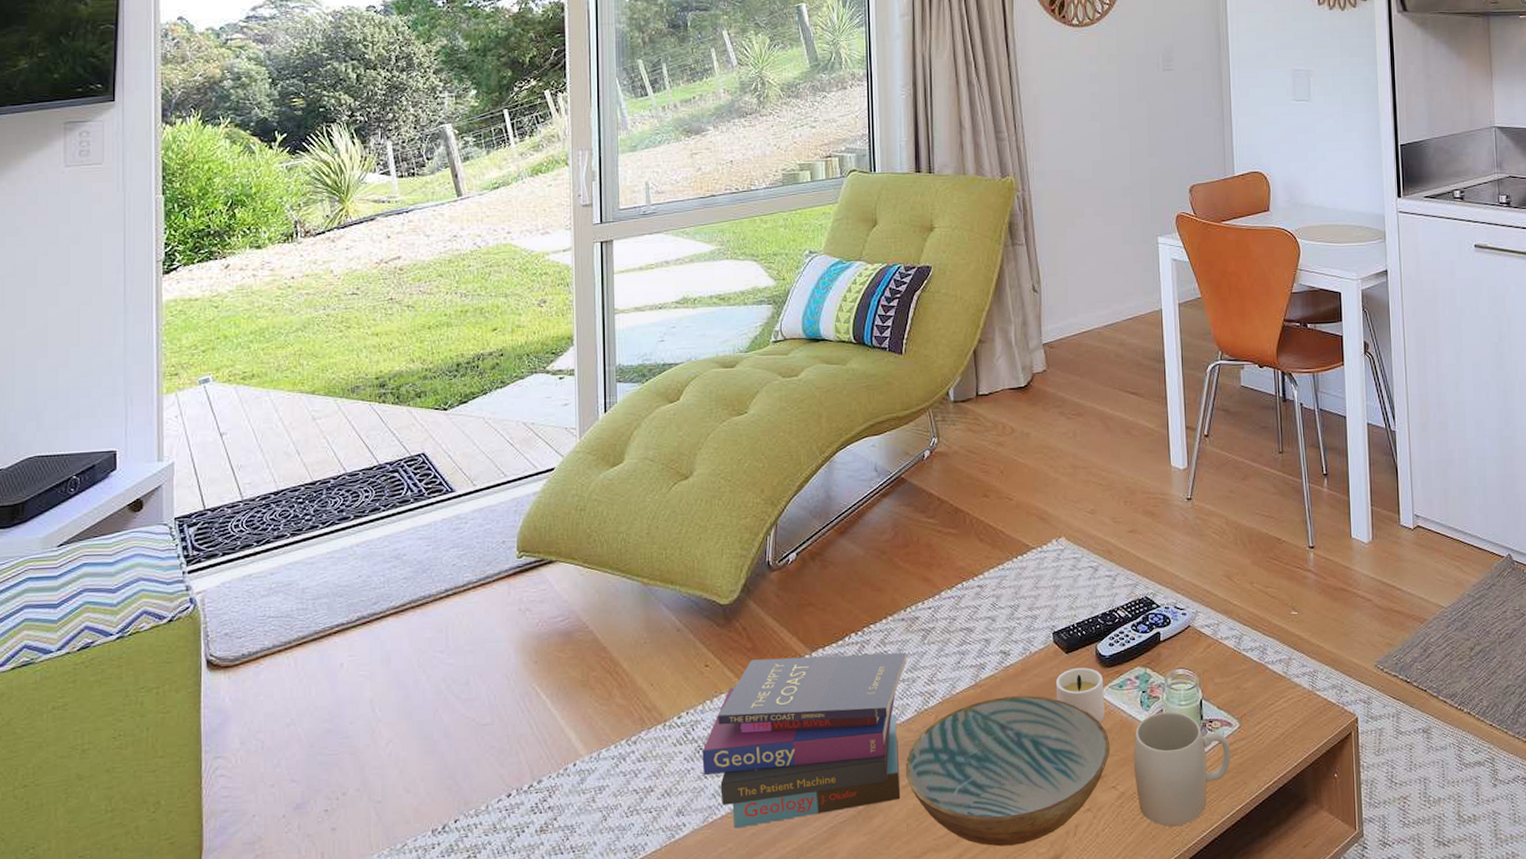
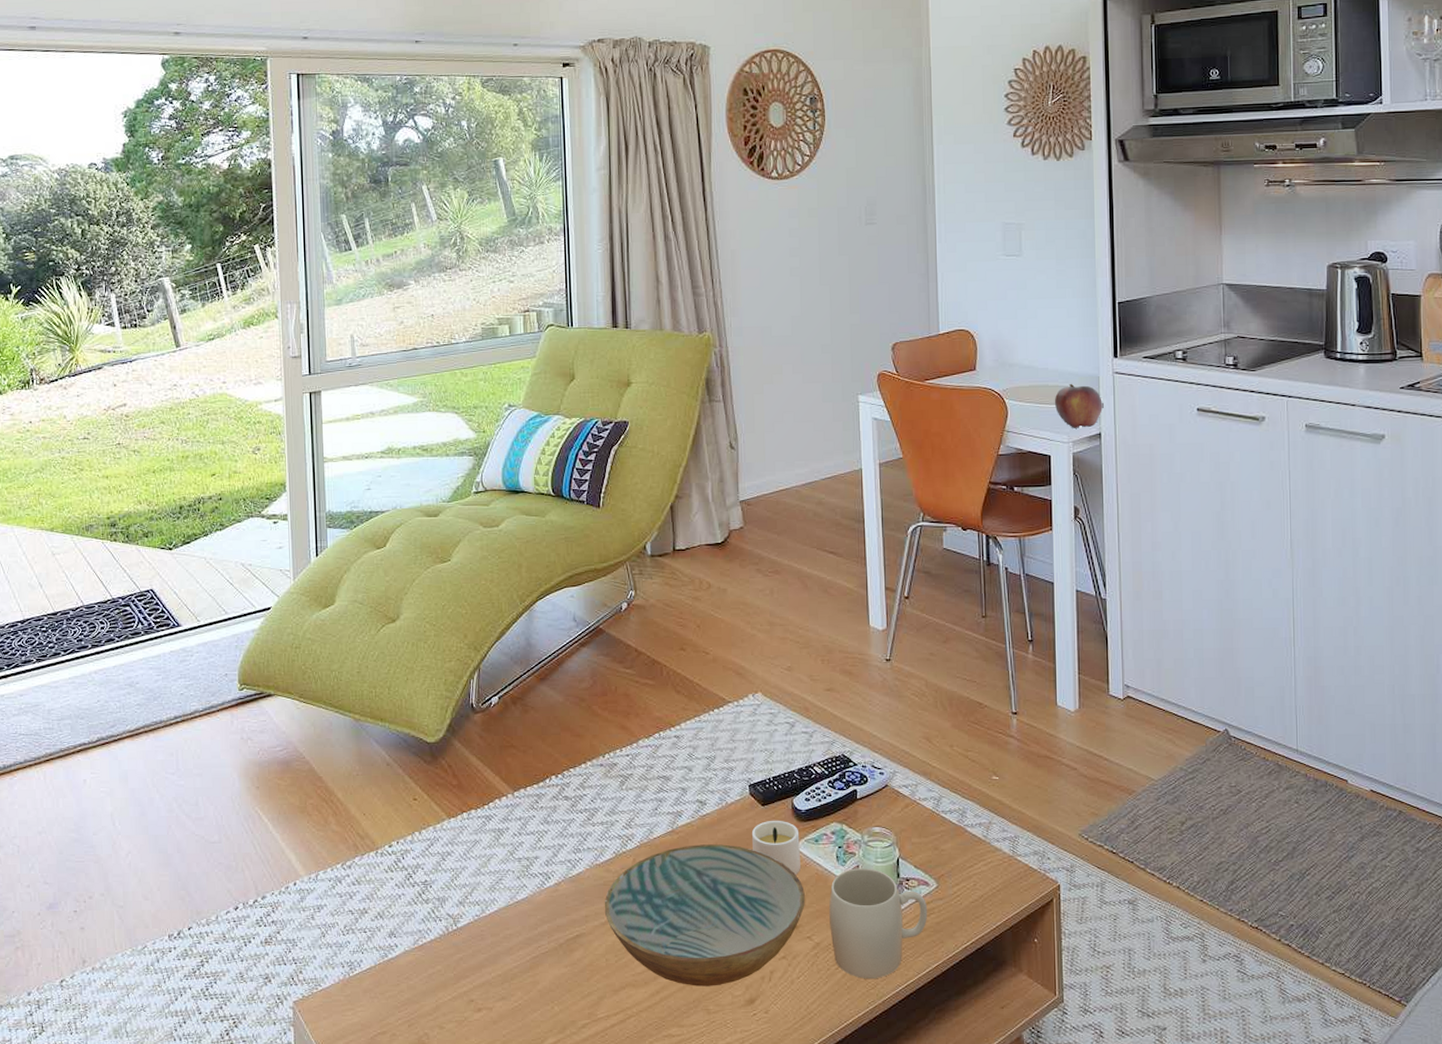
books: present [702,652,907,829] -> none [412,795,606,952]
fruit: none [1343,222,1388,266] -> present [1054,383,1103,428]

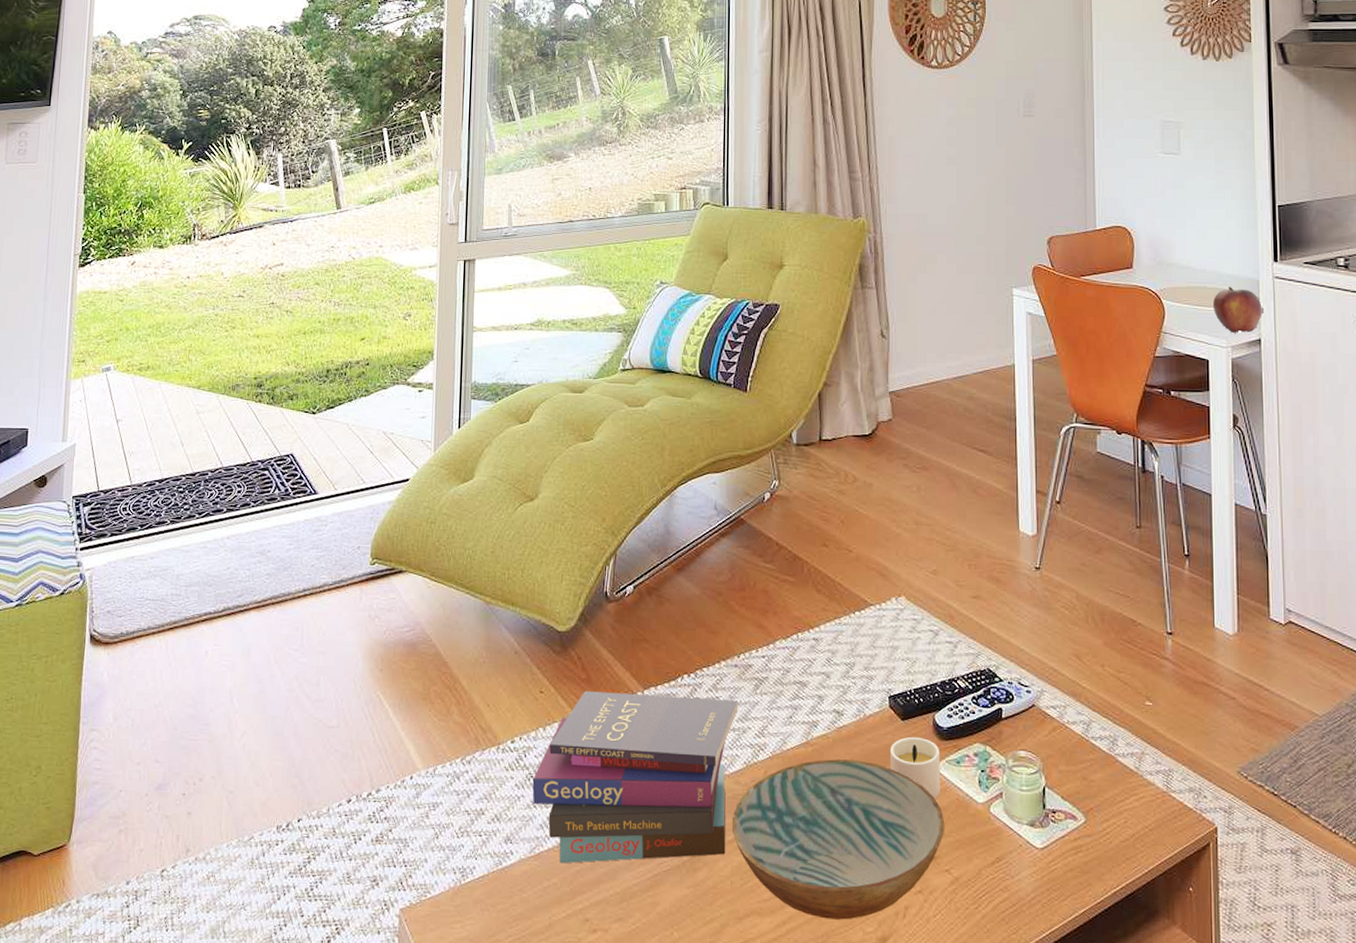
books: none [412,795,606,952] -> present [532,691,739,864]
mug: present [828,868,928,978] -> none [969,795,1075,922]

